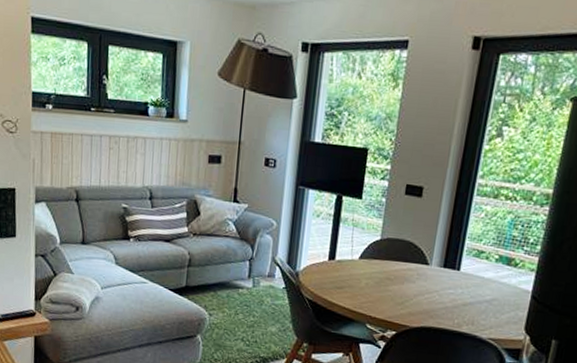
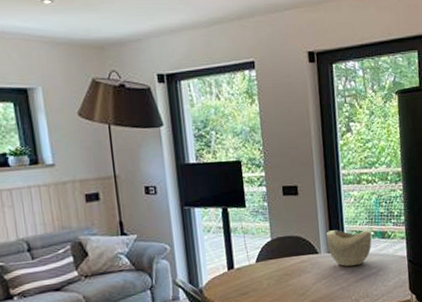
decorative bowl: none [440,243,496,288] -> present [326,229,372,267]

